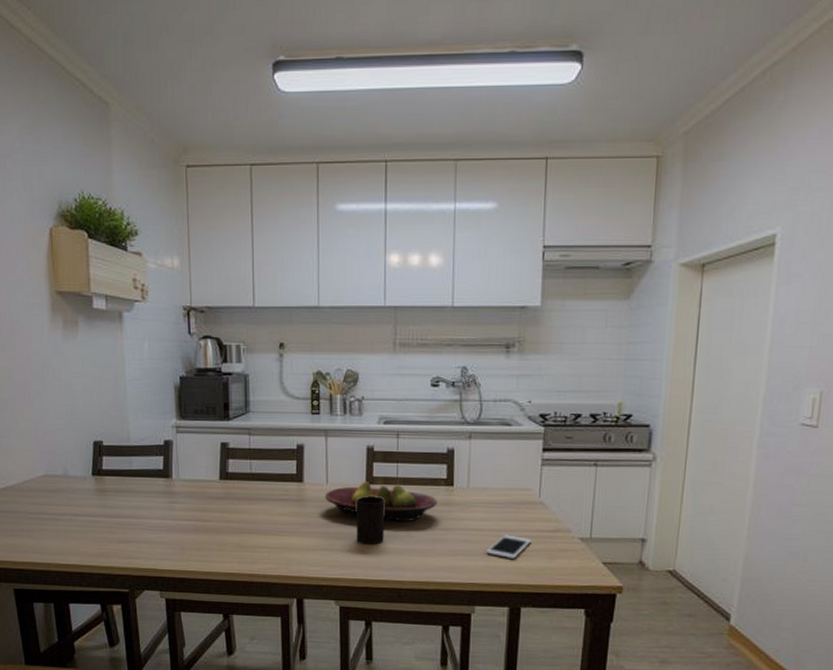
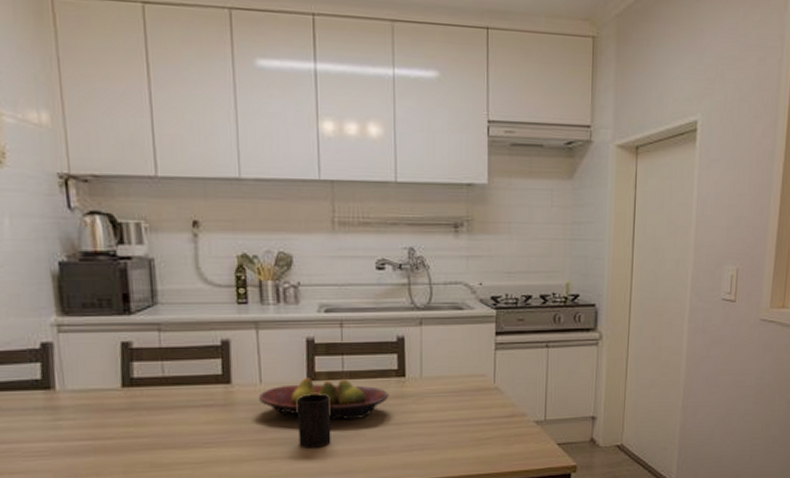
cell phone: present [486,534,531,560] -> none [443,424,488,450]

